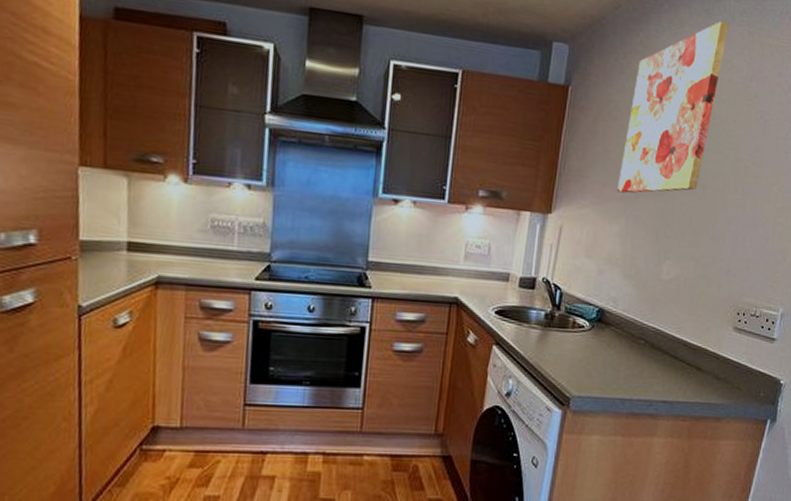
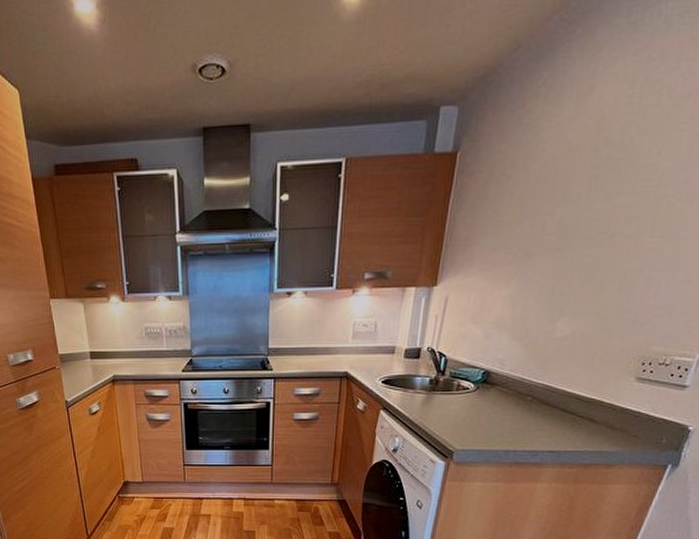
wall art: present [618,21,730,194] -> none [509,31,665,255]

